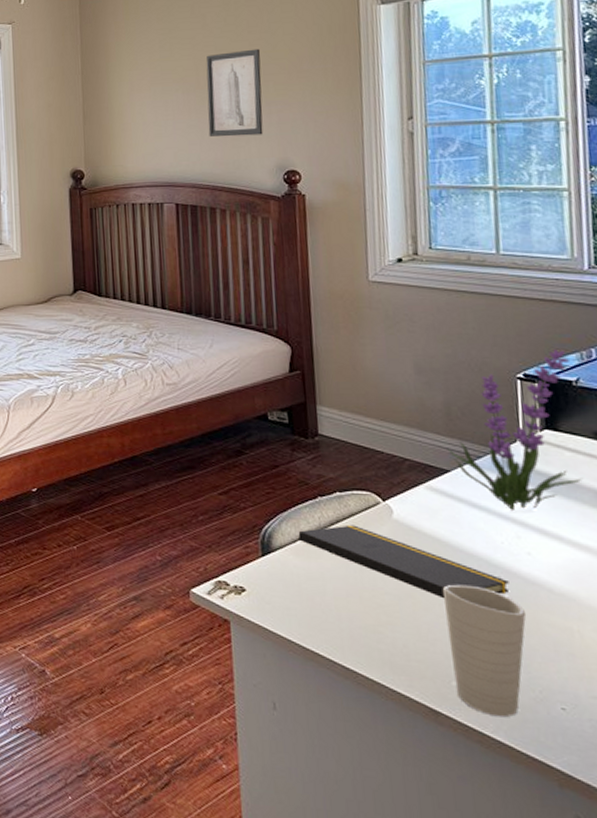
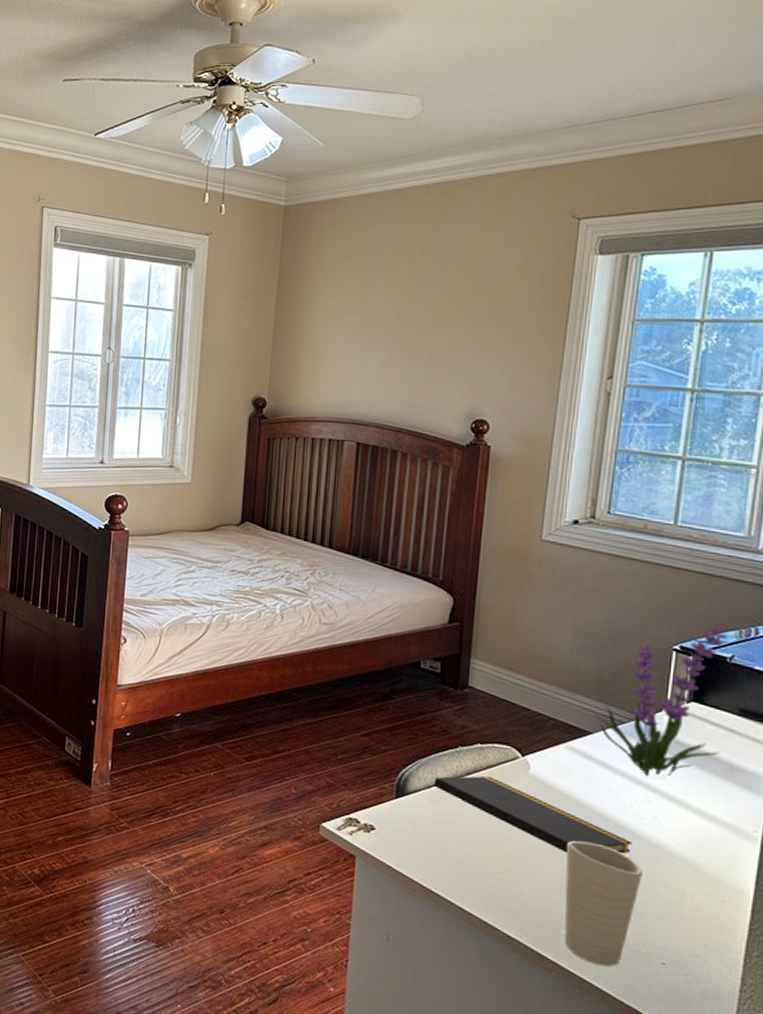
wall art: present [206,48,263,137] -> none [400,288,467,380]

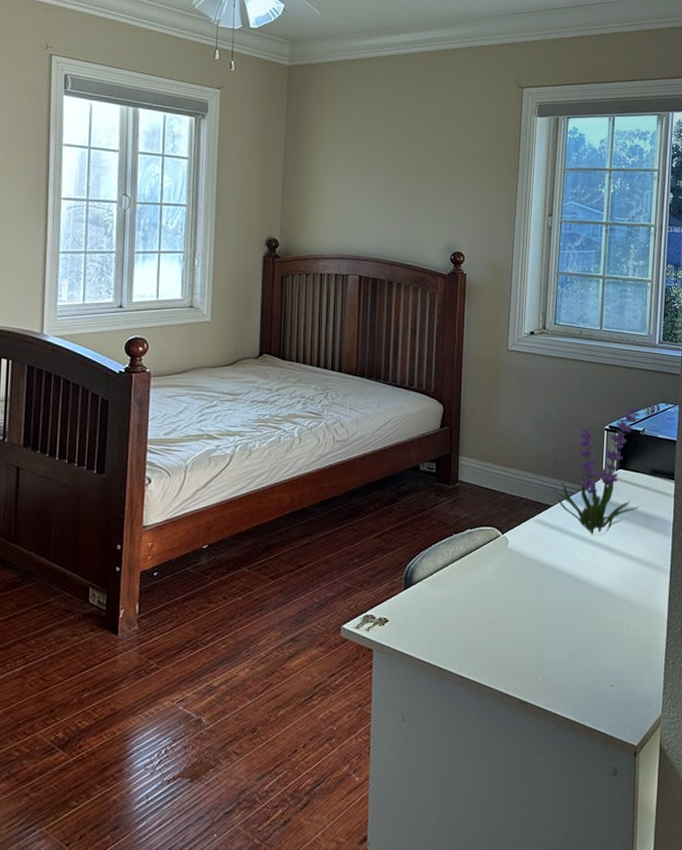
notepad: present [434,775,632,854] -> none [435,556,585,610]
cup: present [564,840,642,967] -> none [538,597,593,699]

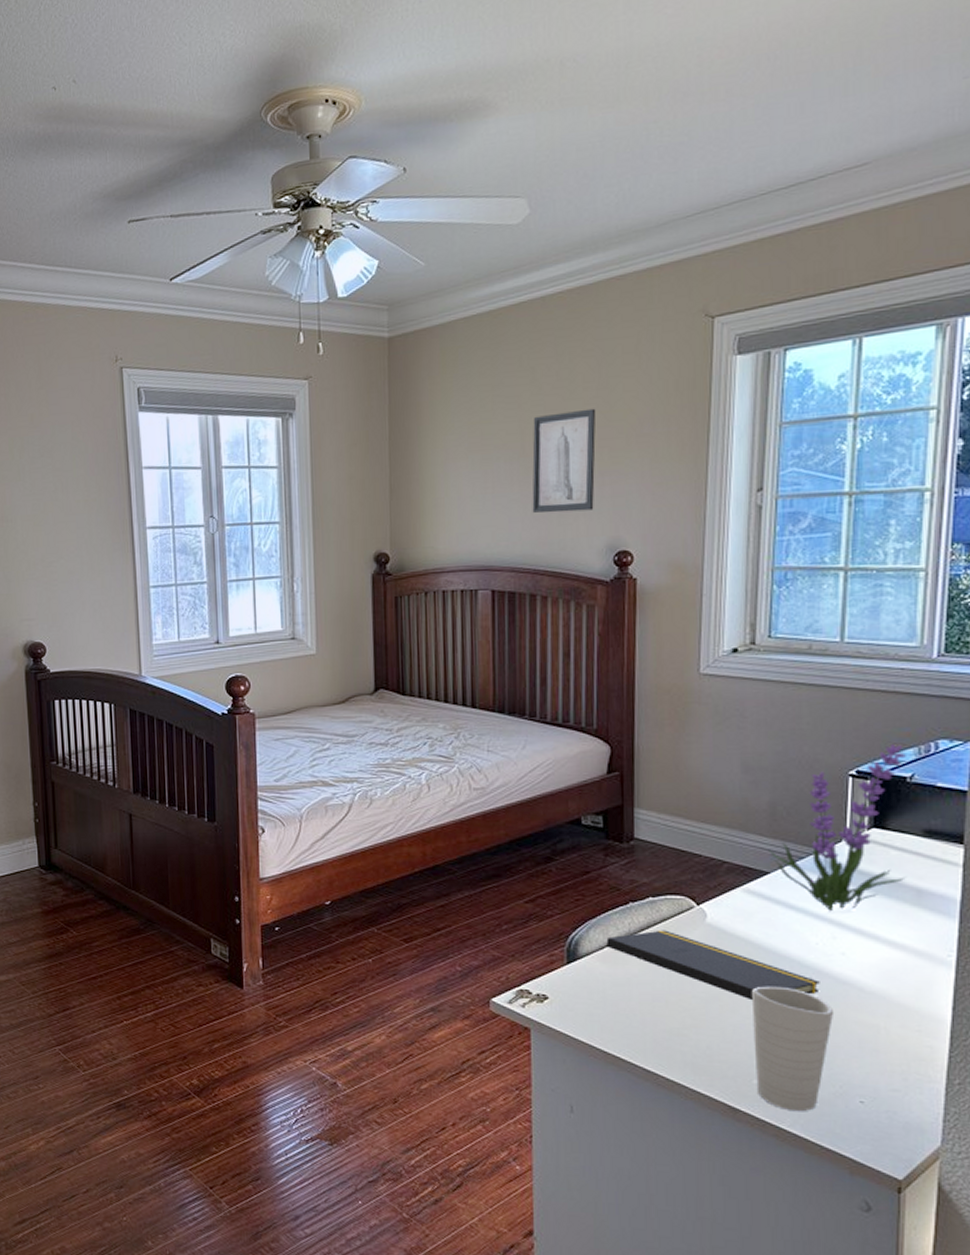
wall art: none [393,142,442,219] -> present [532,408,596,513]
notepad: none [435,556,585,610] -> present [606,930,820,1001]
cup: none [538,597,593,699] -> present [751,986,833,1112]

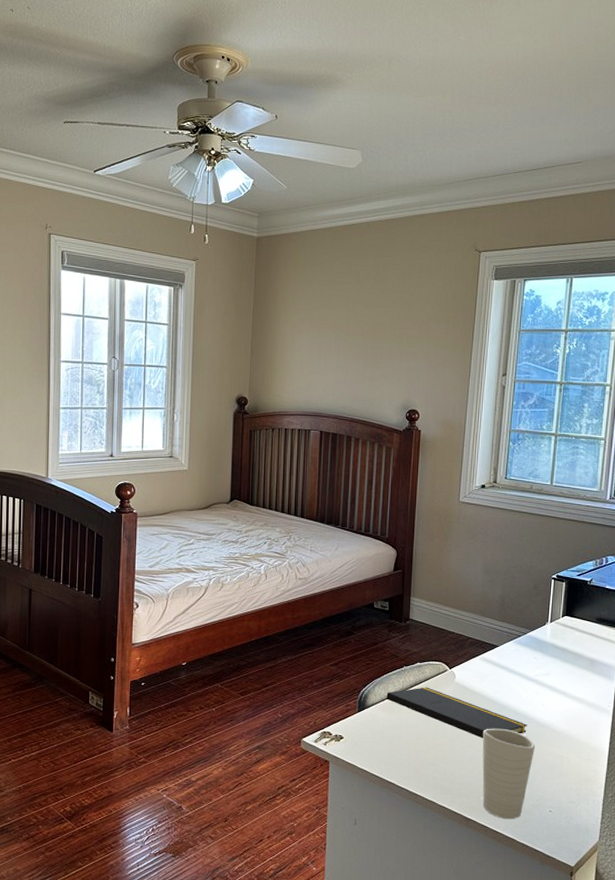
wall art: present [532,408,596,513] -> none [352,306,400,379]
plant: present [768,744,906,912] -> none [498,558,588,675]

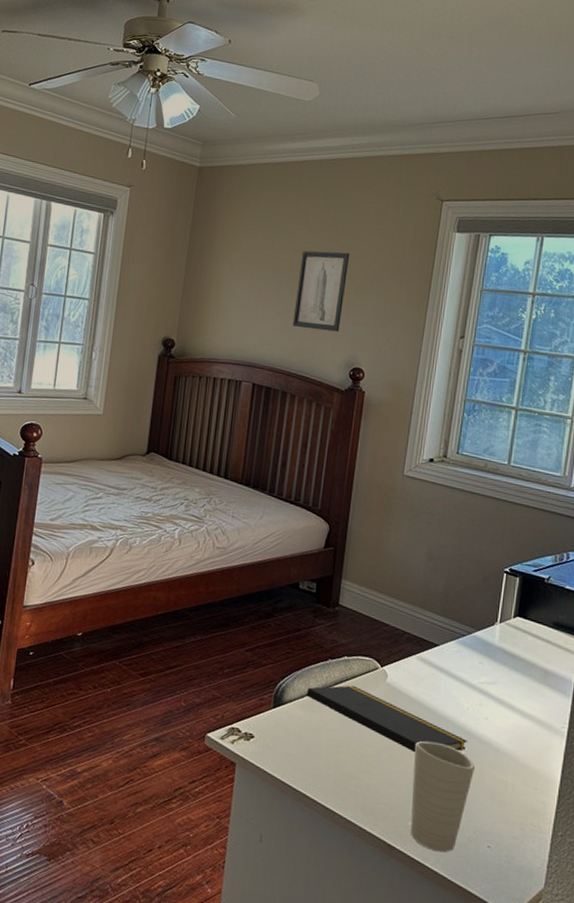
wall art: none [352,306,400,379] -> present [292,250,350,332]

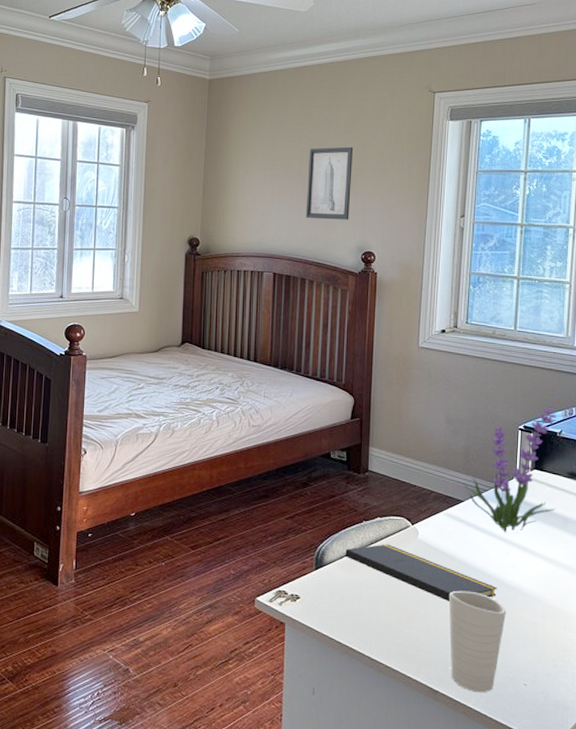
plant: none [439,551,546,683] -> present [463,408,557,533]

